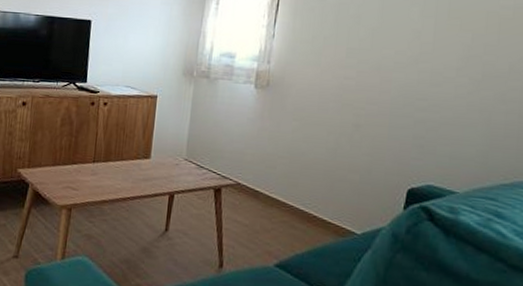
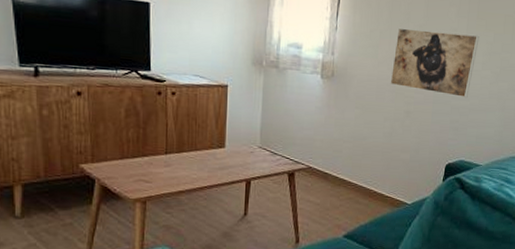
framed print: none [335,32,452,110] -> present [390,27,480,98]

